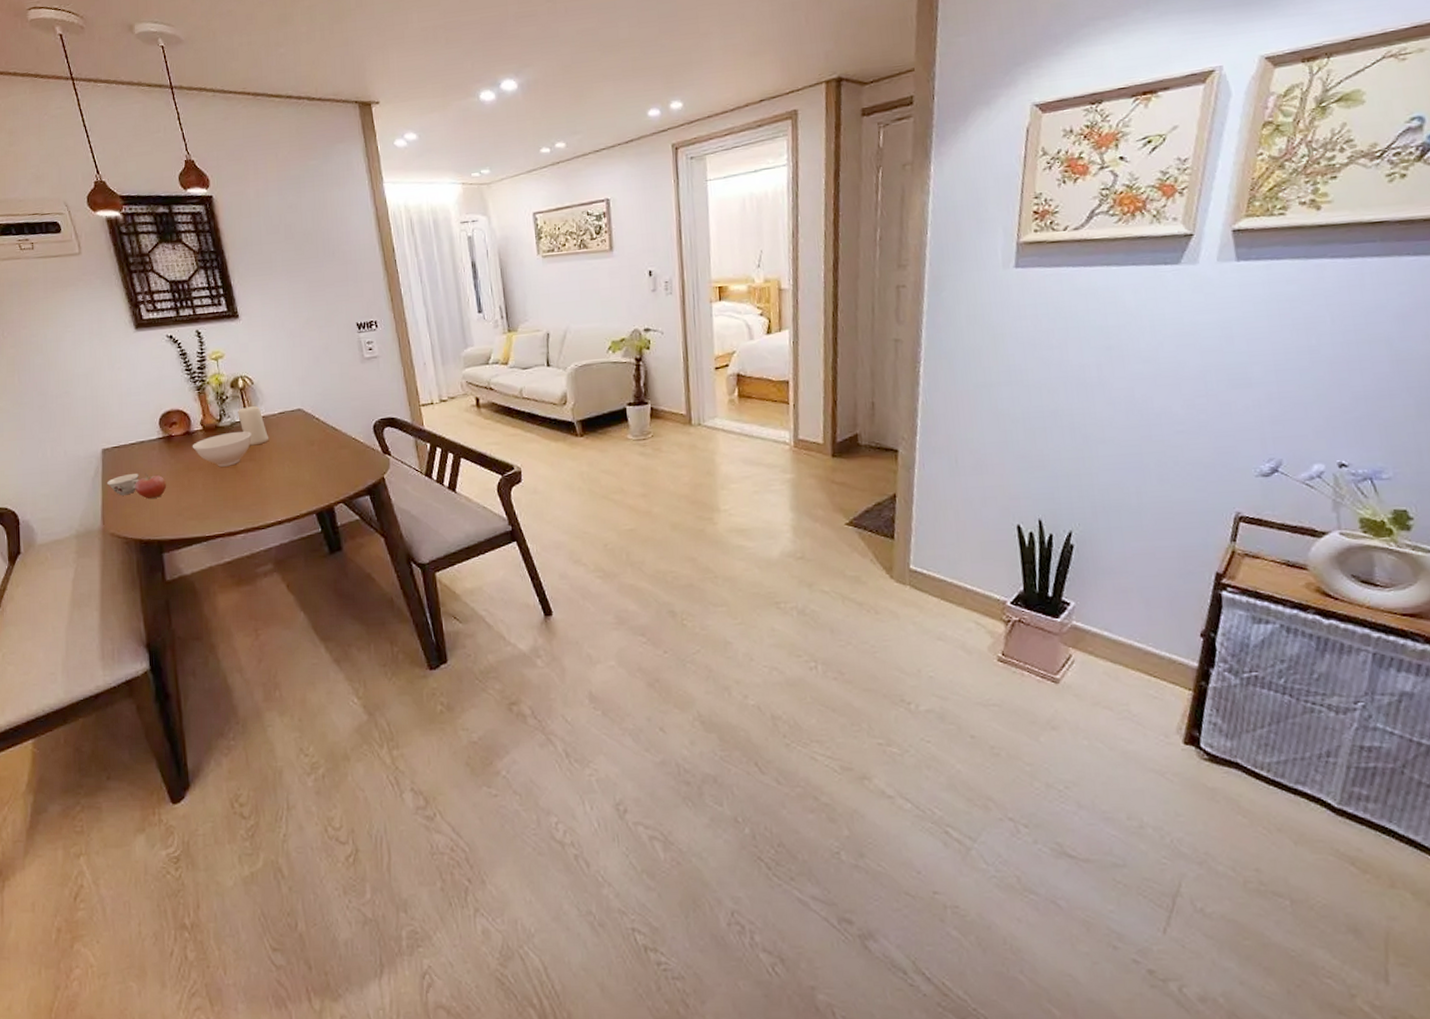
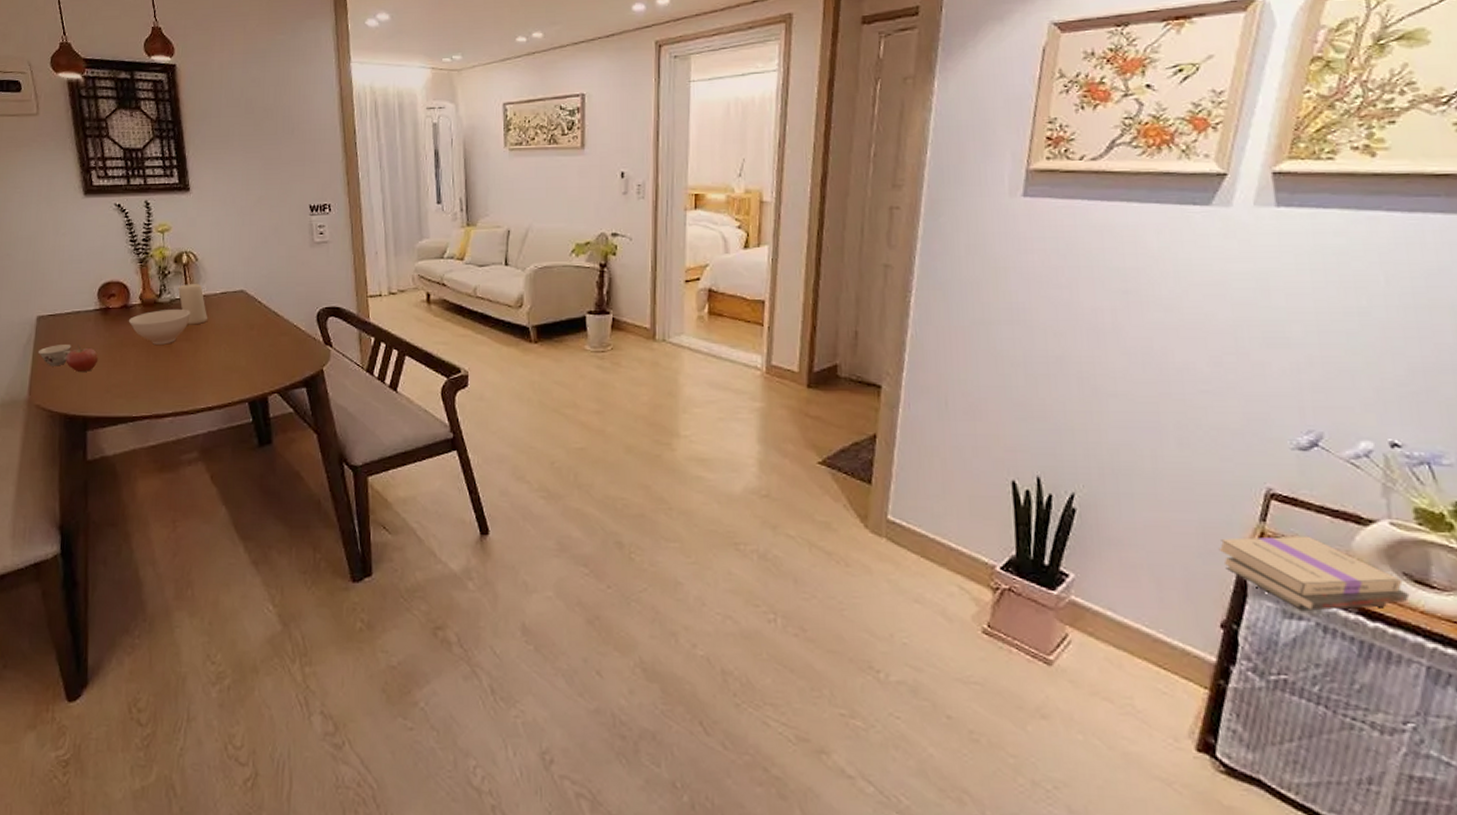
books: none [1196,550,1358,617] -> present [1218,535,1410,612]

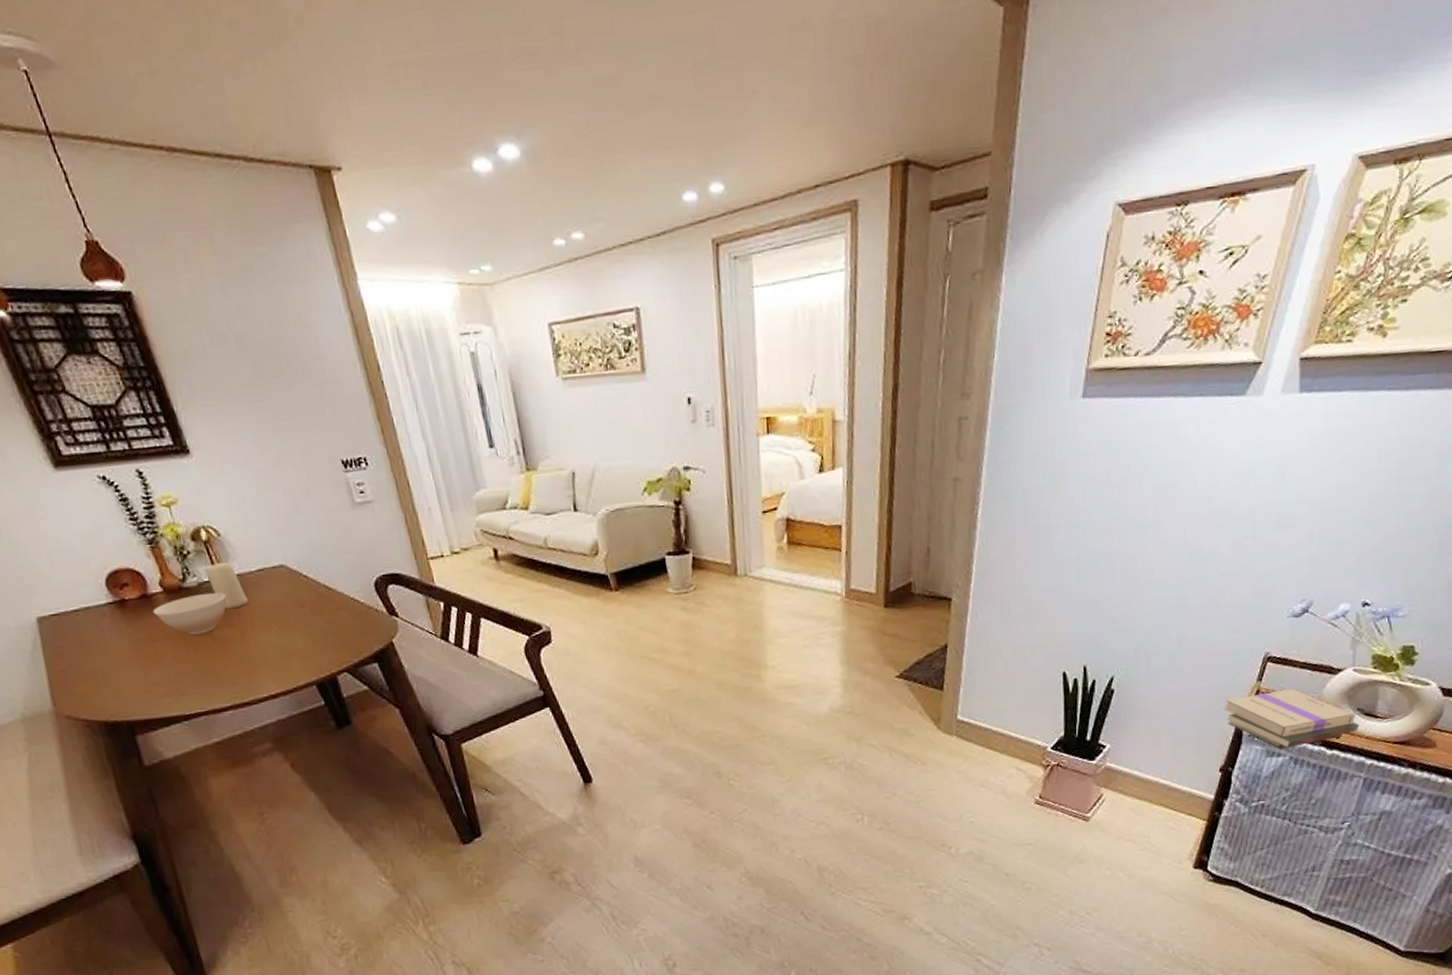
teacup: present [38,345,71,366] -> none [49,645,92,672]
apple: present [66,345,99,373] -> none [87,644,128,675]

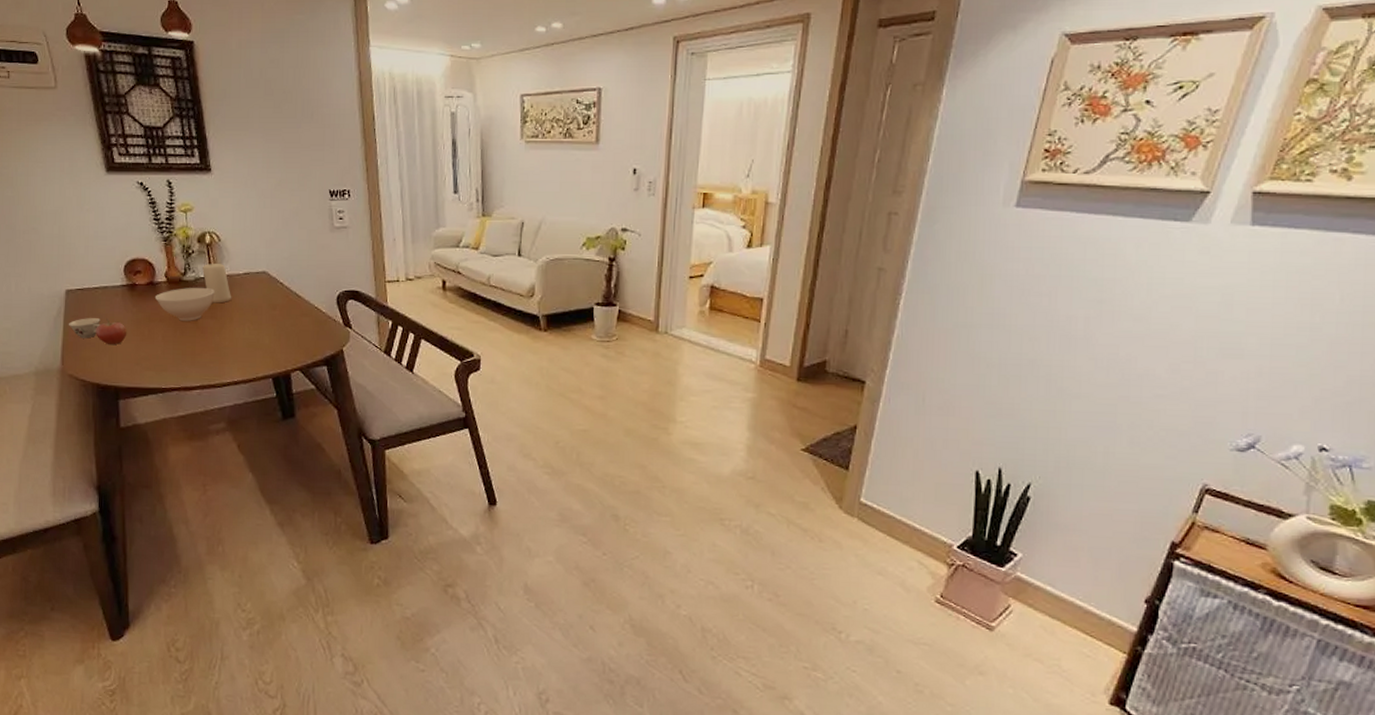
teacup: none [49,645,92,672] -> present [68,318,100,339]
apple: none [87,644,128,675] -> present [96,319,127,345]
books: present [1223,688,1360,750] -> none [1152,526,1314,592]

